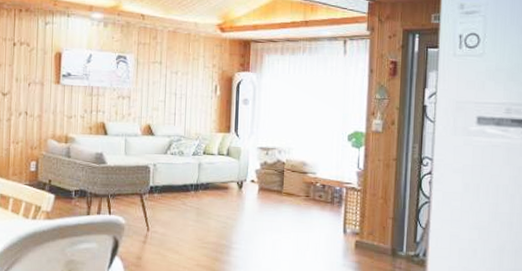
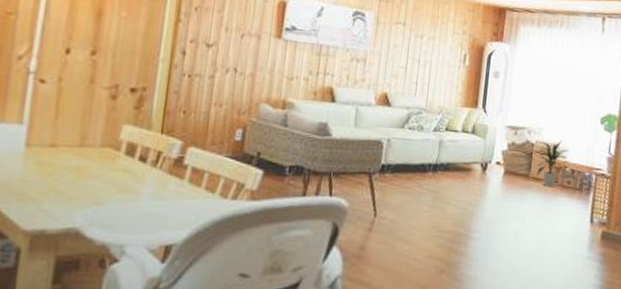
indoor plant: none [289,158,319,201] -> present [537,140,569,187]

